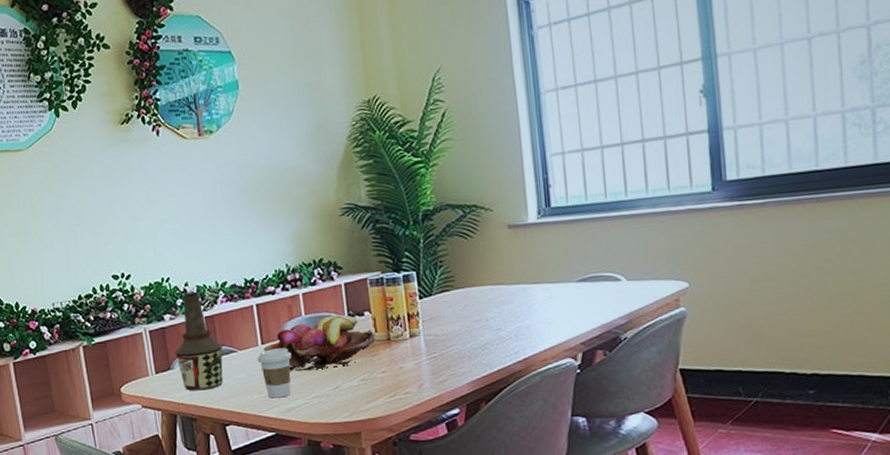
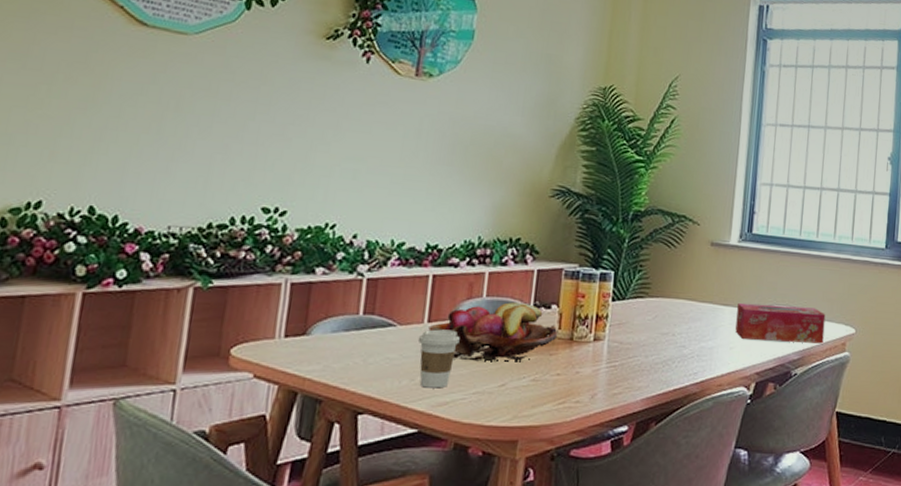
bottle: present [175,292,224,391] -> none [317,246,381,367]
tissue box: none [549,269,652,313] -> present [735,302,826,344]

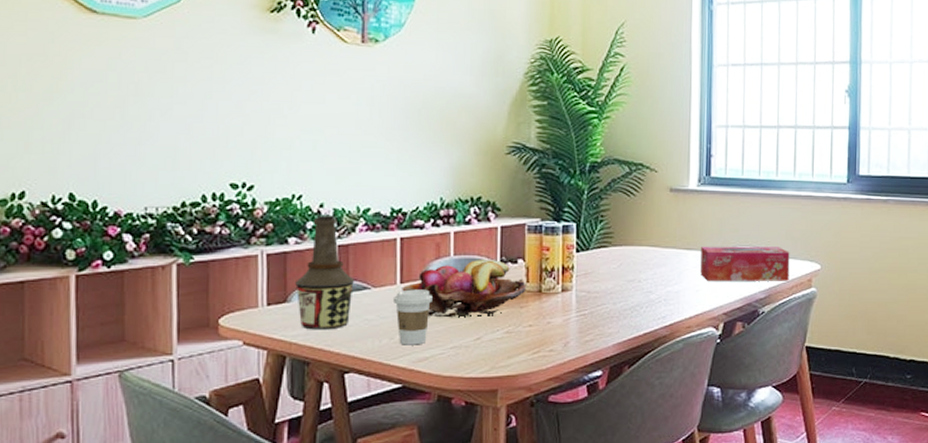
bottle: none [317,246,381,367] -> present [295,216,355,330]

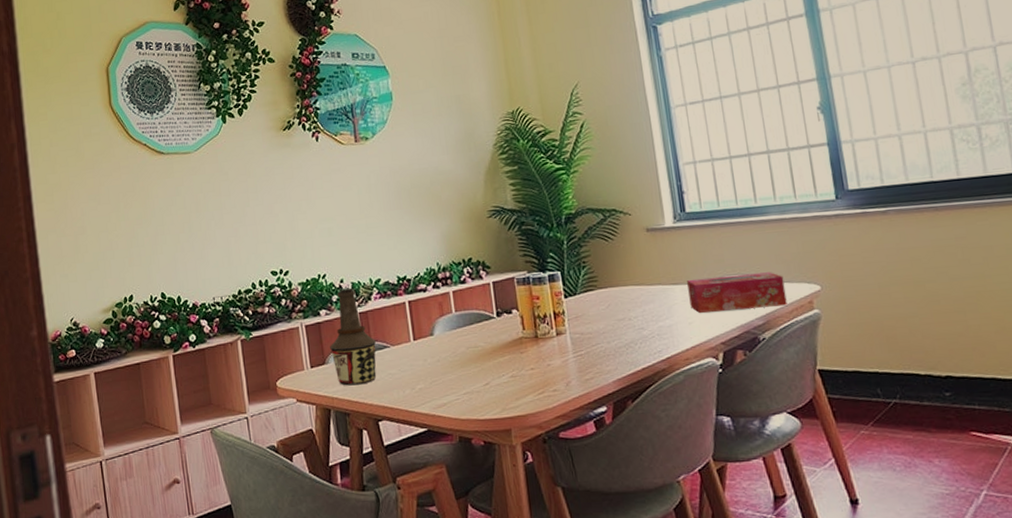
coffee cup: present [392,289,433,345] -> none [409,344,443,394]
fruit basket: present [402,260,527,318] -> none [415,312,524,367]

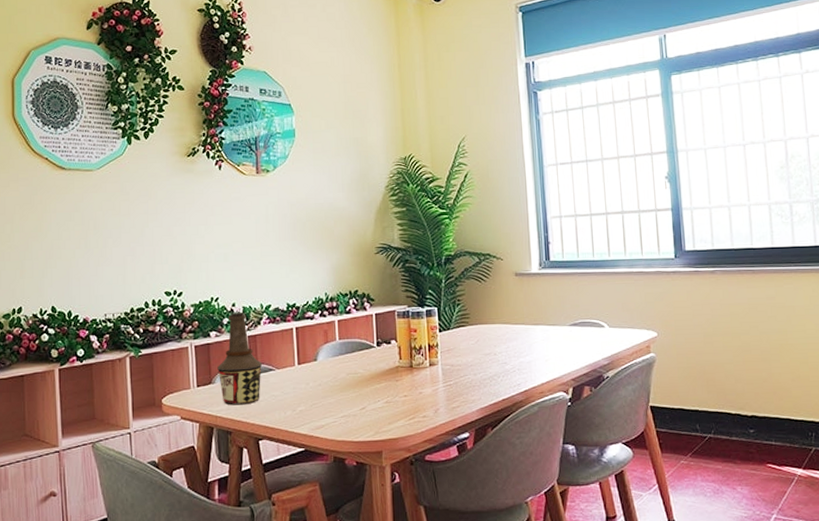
tissue box: present [687,272,787,313] -> none [547,318,629,351]

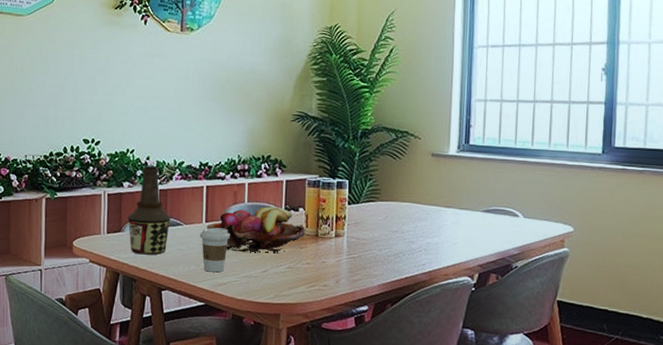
coffee cup: none [293,369,324,416] -> present [199,227,230,273]
fruit basket: none [299,342,400,392] -> present [206,206,306,253]

